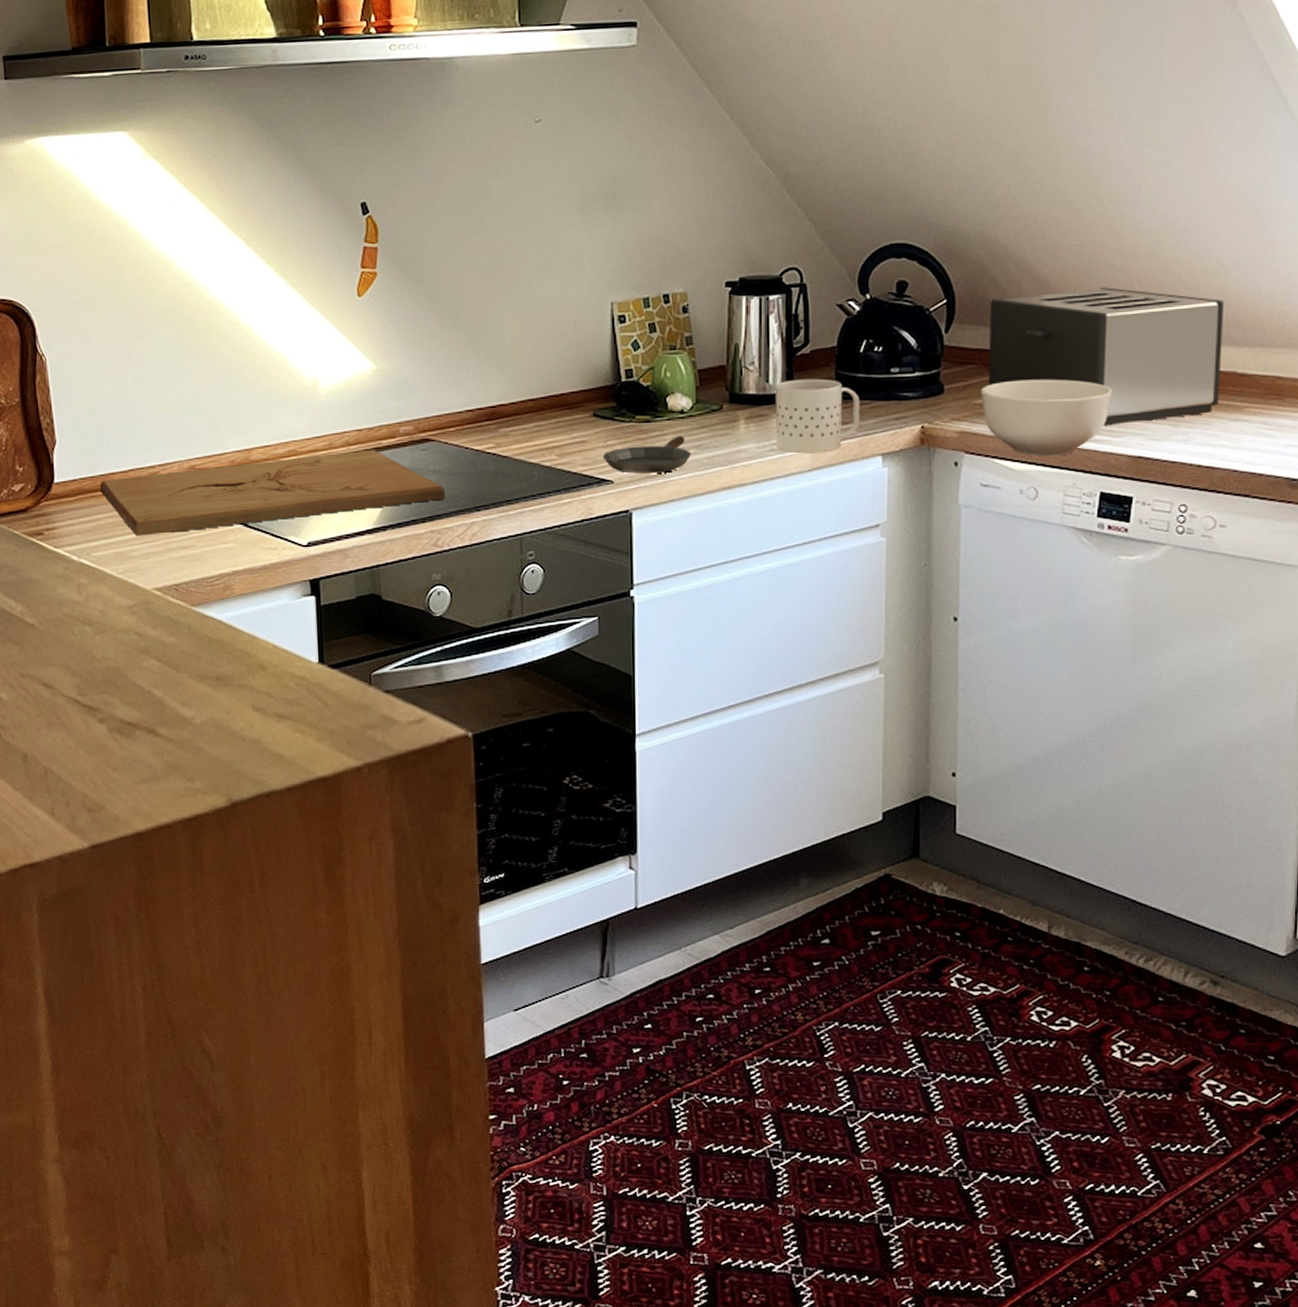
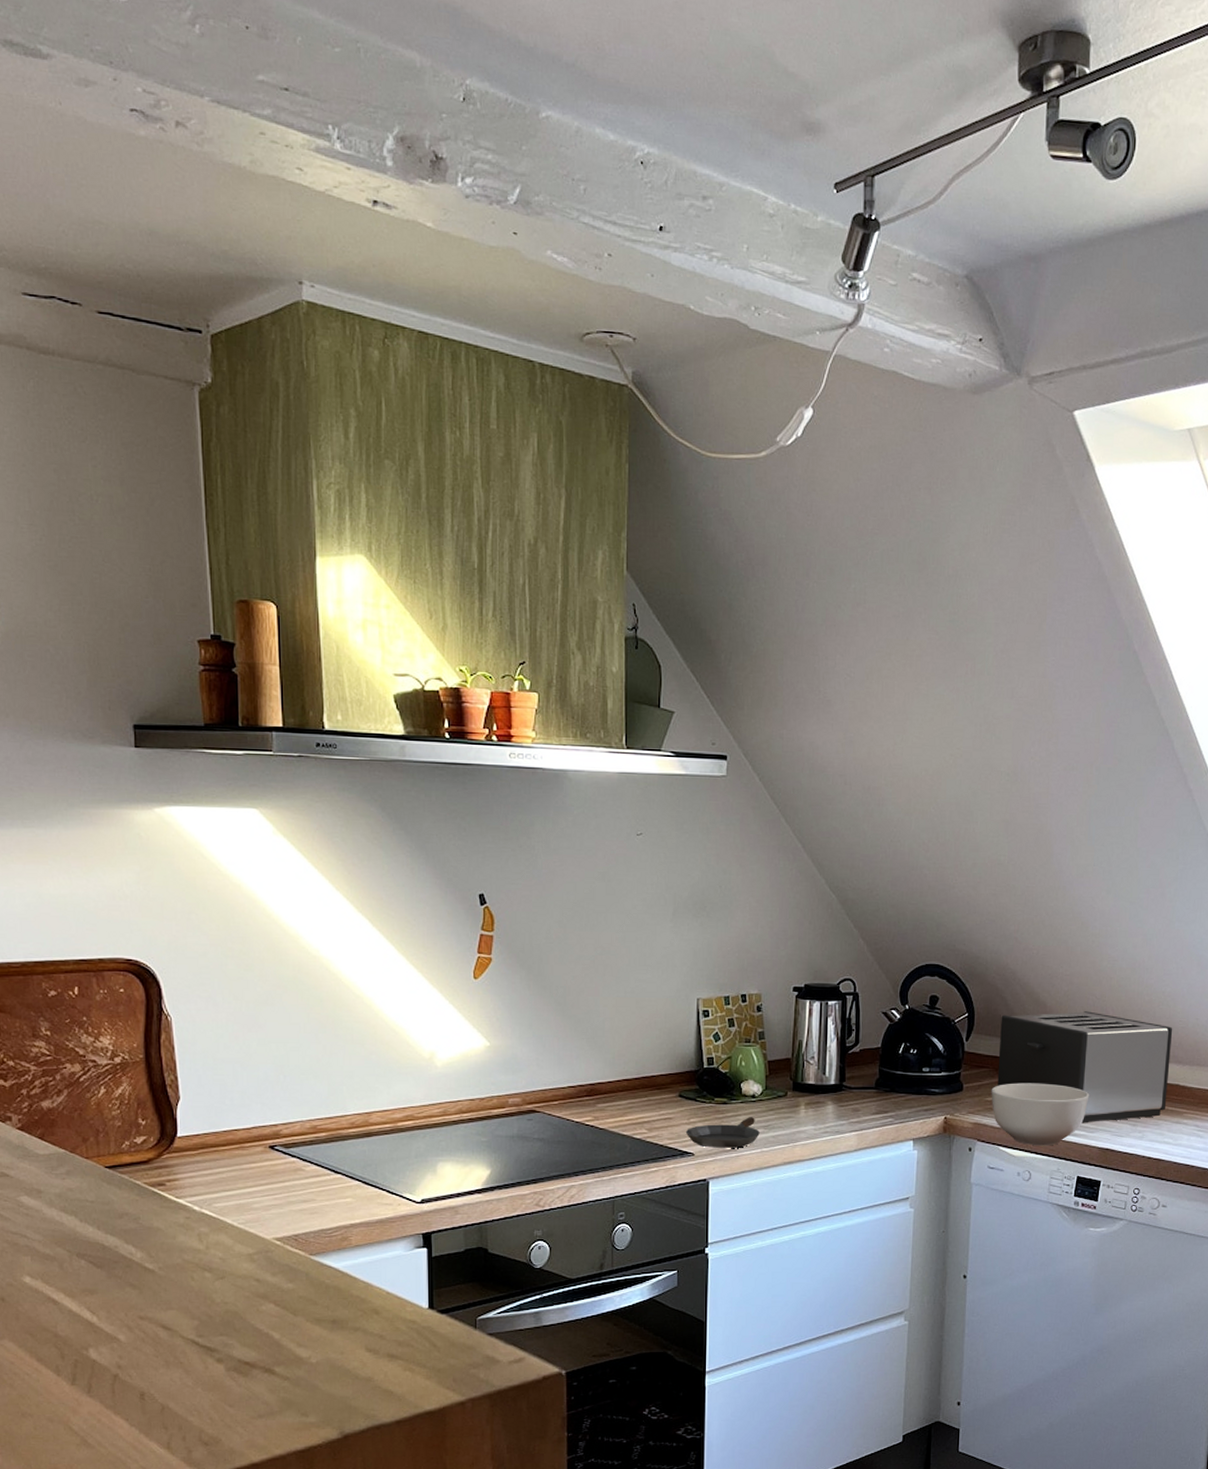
cutting board: present [99,449,446,536] -> none [222,1117,548,1189]
mug: present [774,378,860,454] -> none [829,1073,898,1136]

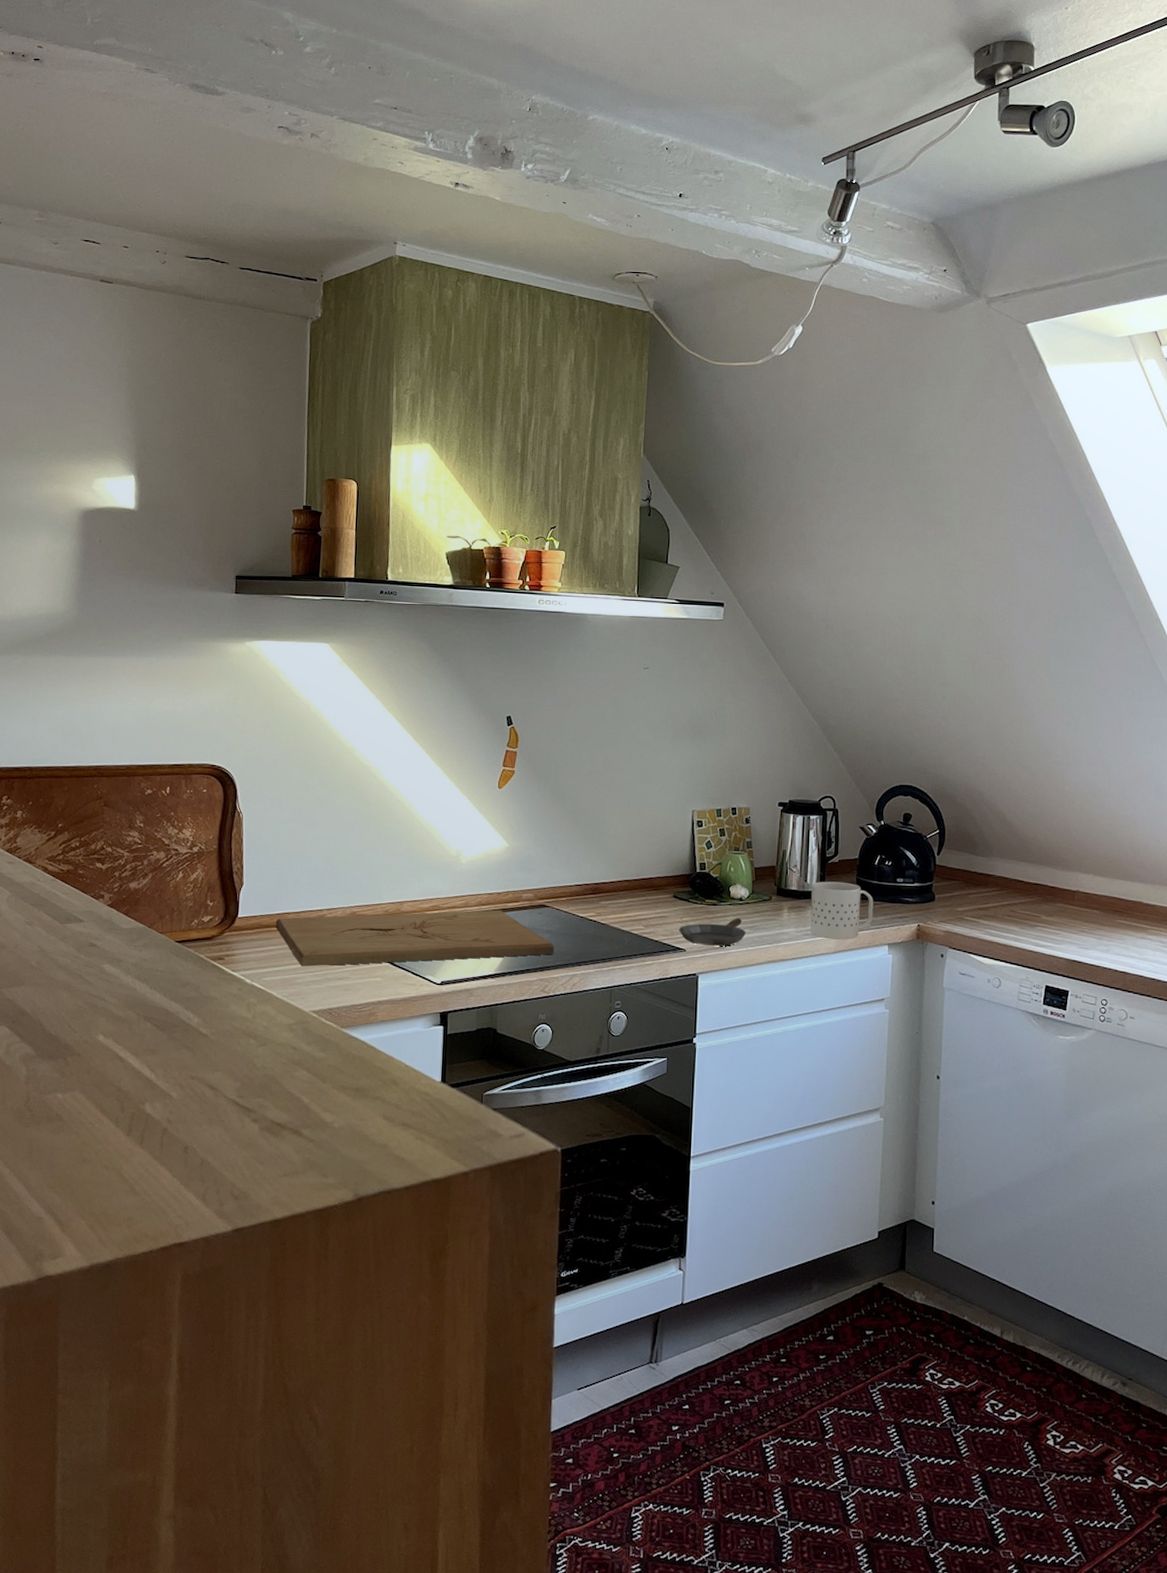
cutting board: none [222,1117,548,1189] -> present [275,909,555,967]
mug: none [829,1073,898,1136] -> present [810,881,874,940]
bowl: present [991,1083,1090,1146] -> none [961,895,1056,955]
toaster: present [997,1011,1173,1123] -> none [967,831,1135,936]

